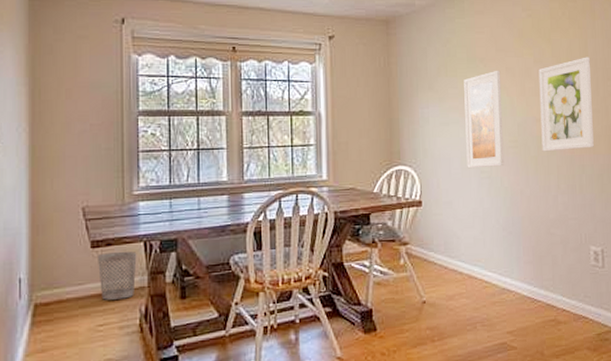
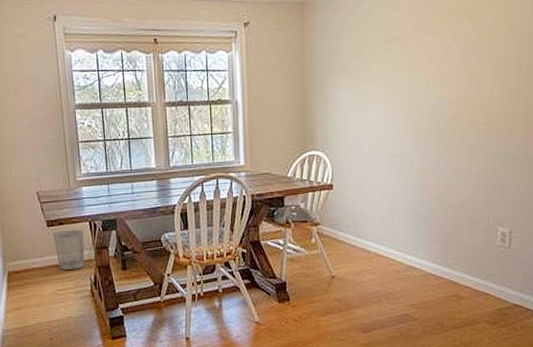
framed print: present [464,70,505,169] -> none [378,50,417,153]
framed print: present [538,57,594,152] -> none [455,31,515,135]

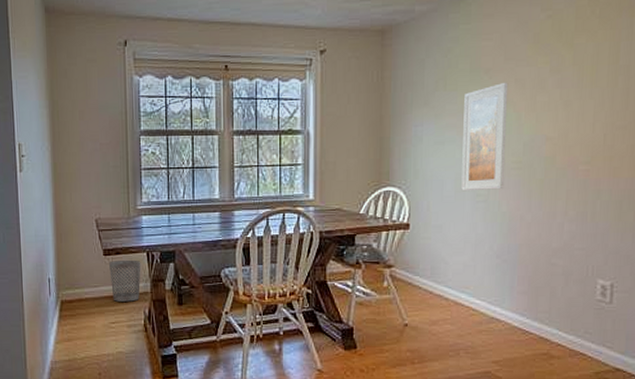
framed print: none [378,50,417,153] -> present [461,82,509,191]

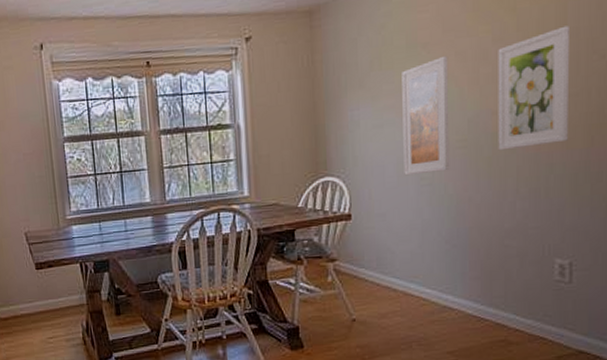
wastebasket: present [109,261,141,302] -> none [42,272,76,316]
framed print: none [550,63,621,174] -> present [498,25,569,151]

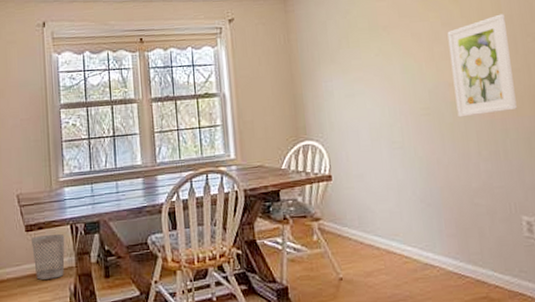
wastebasket: none [42,272,76,316] -> present [32,234,65,280]
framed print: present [402,55,450,176] -> none [367,36,417,140]

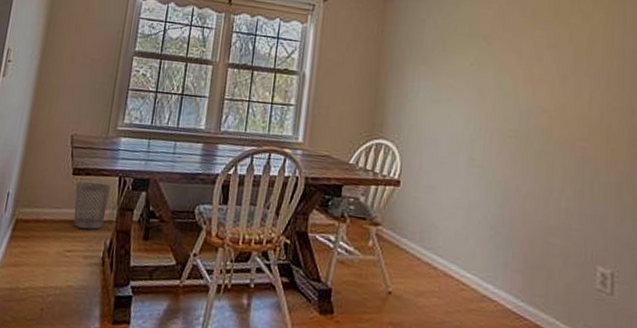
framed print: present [447,14,517,118] -> none [547,46,616,151]

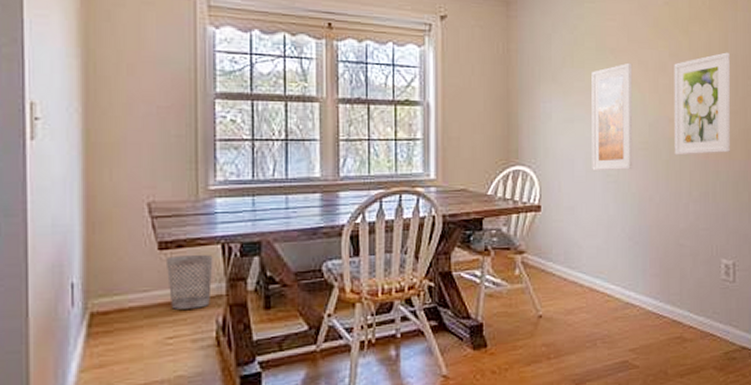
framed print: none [456,50,506,157] -> present [591,62,633,171]
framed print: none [547,46,616,151] -> present [674,52,730,155]

